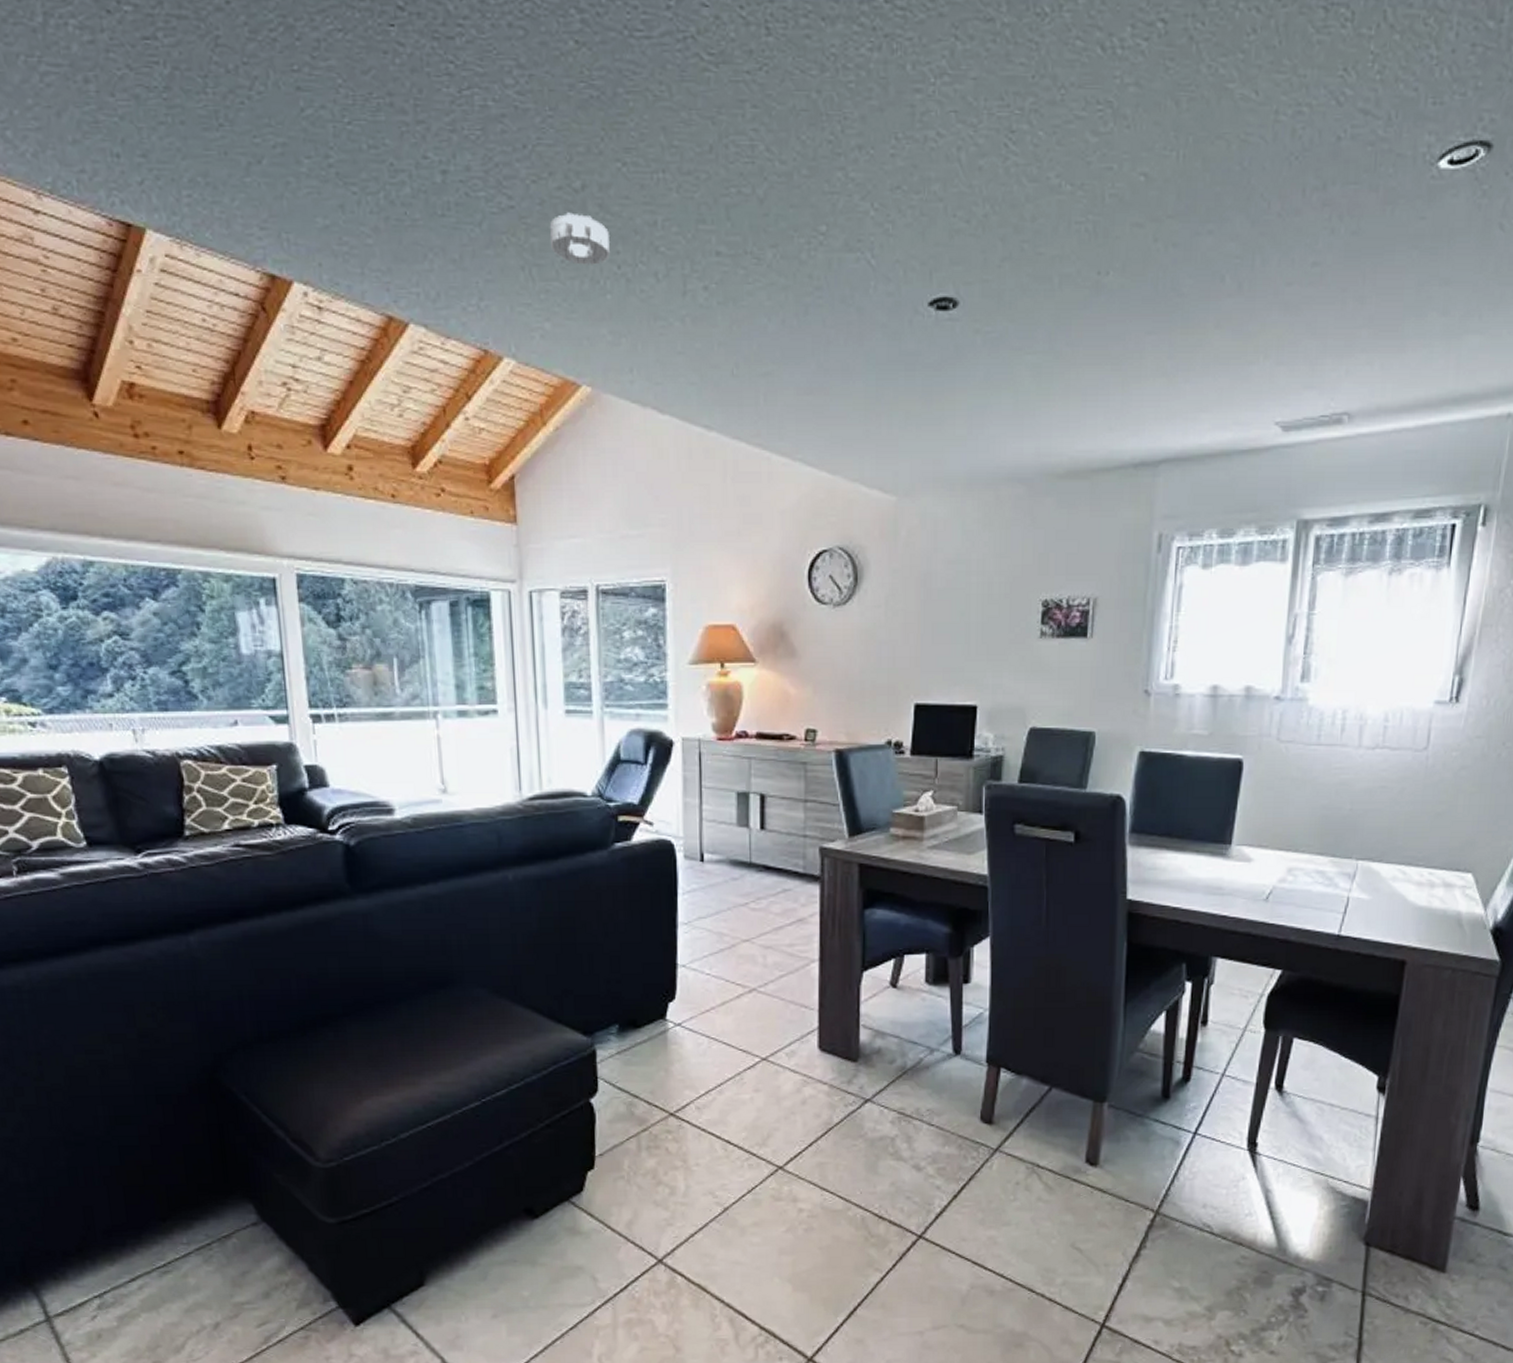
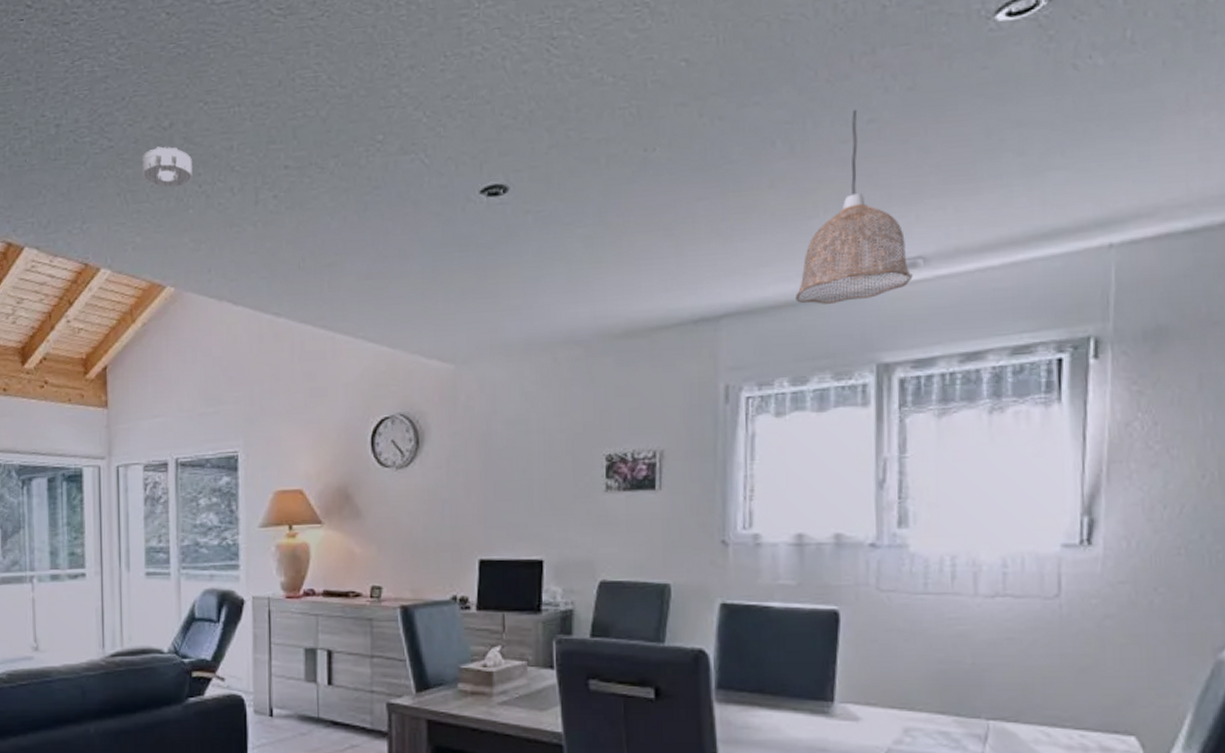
pendant lamp: none [1230,249,1337,456] -> present [795,109,913,304]

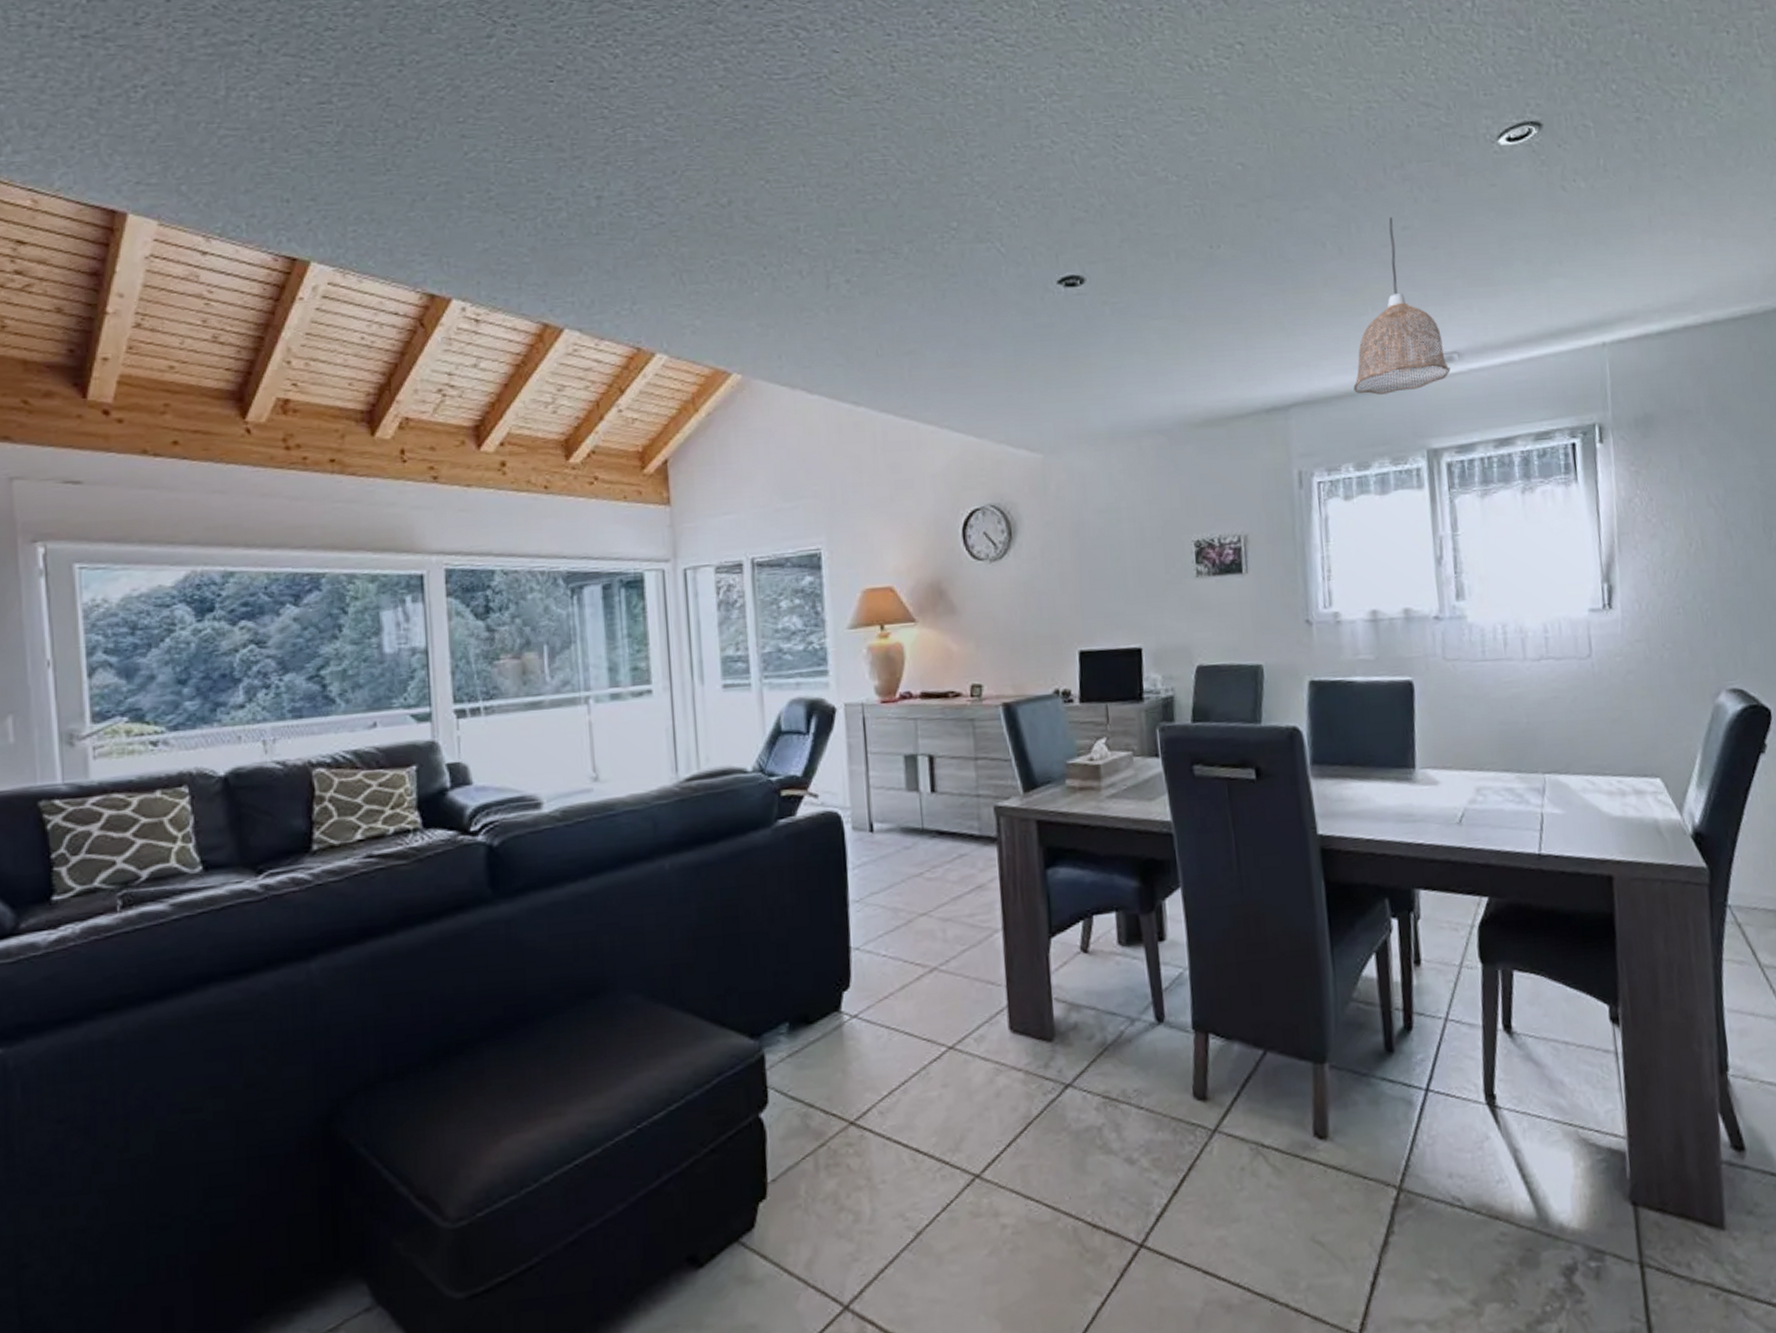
smoke detector: present [142,146,192,188] -> none [698,224,756,269]

